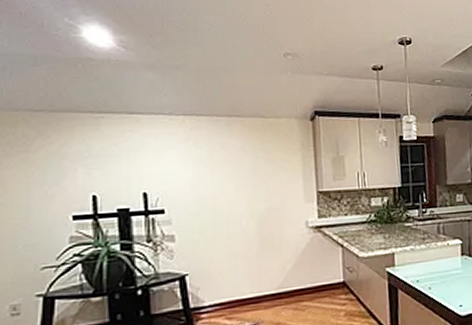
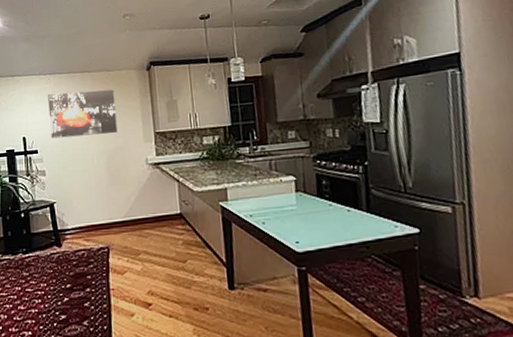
wall art: none [181,139,272,196] -> present [48,89,117,139]

